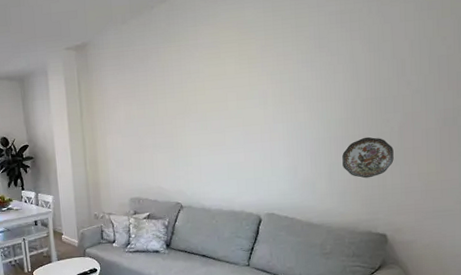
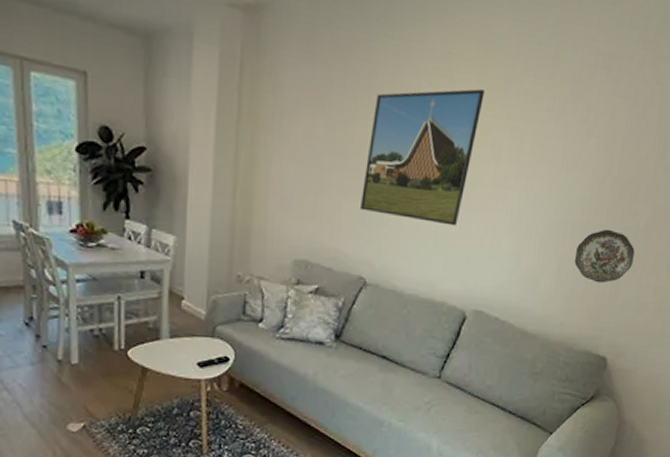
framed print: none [169,60,247,158] -> present [360,89,485,226]

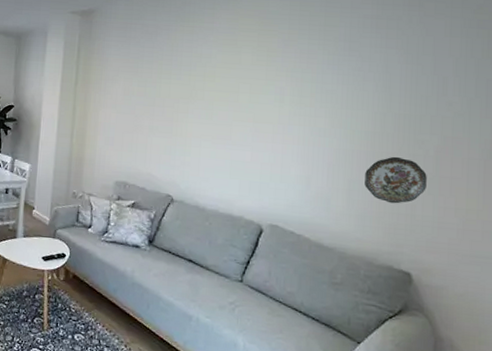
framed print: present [360,89,485,226] -> none [167,52,265,155]

